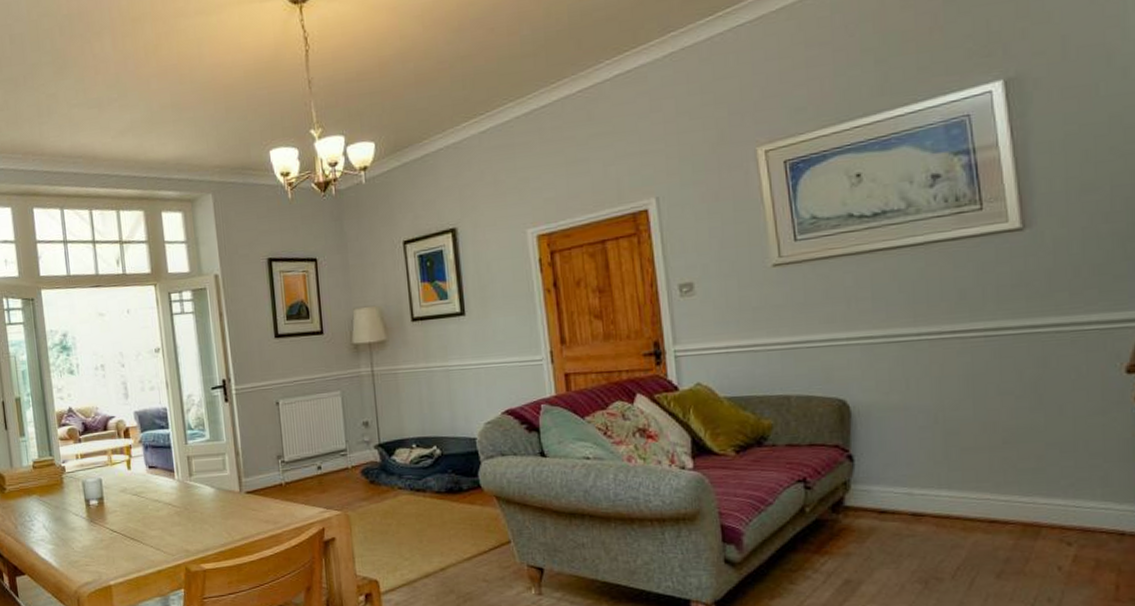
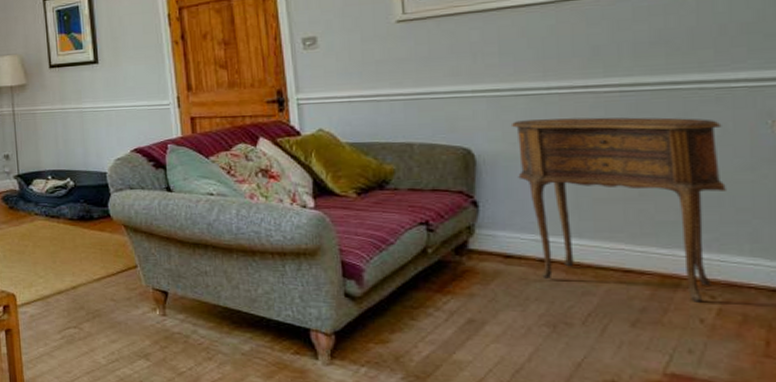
side table: none [883,362,1081,550] -> present [510,117,726,302]

